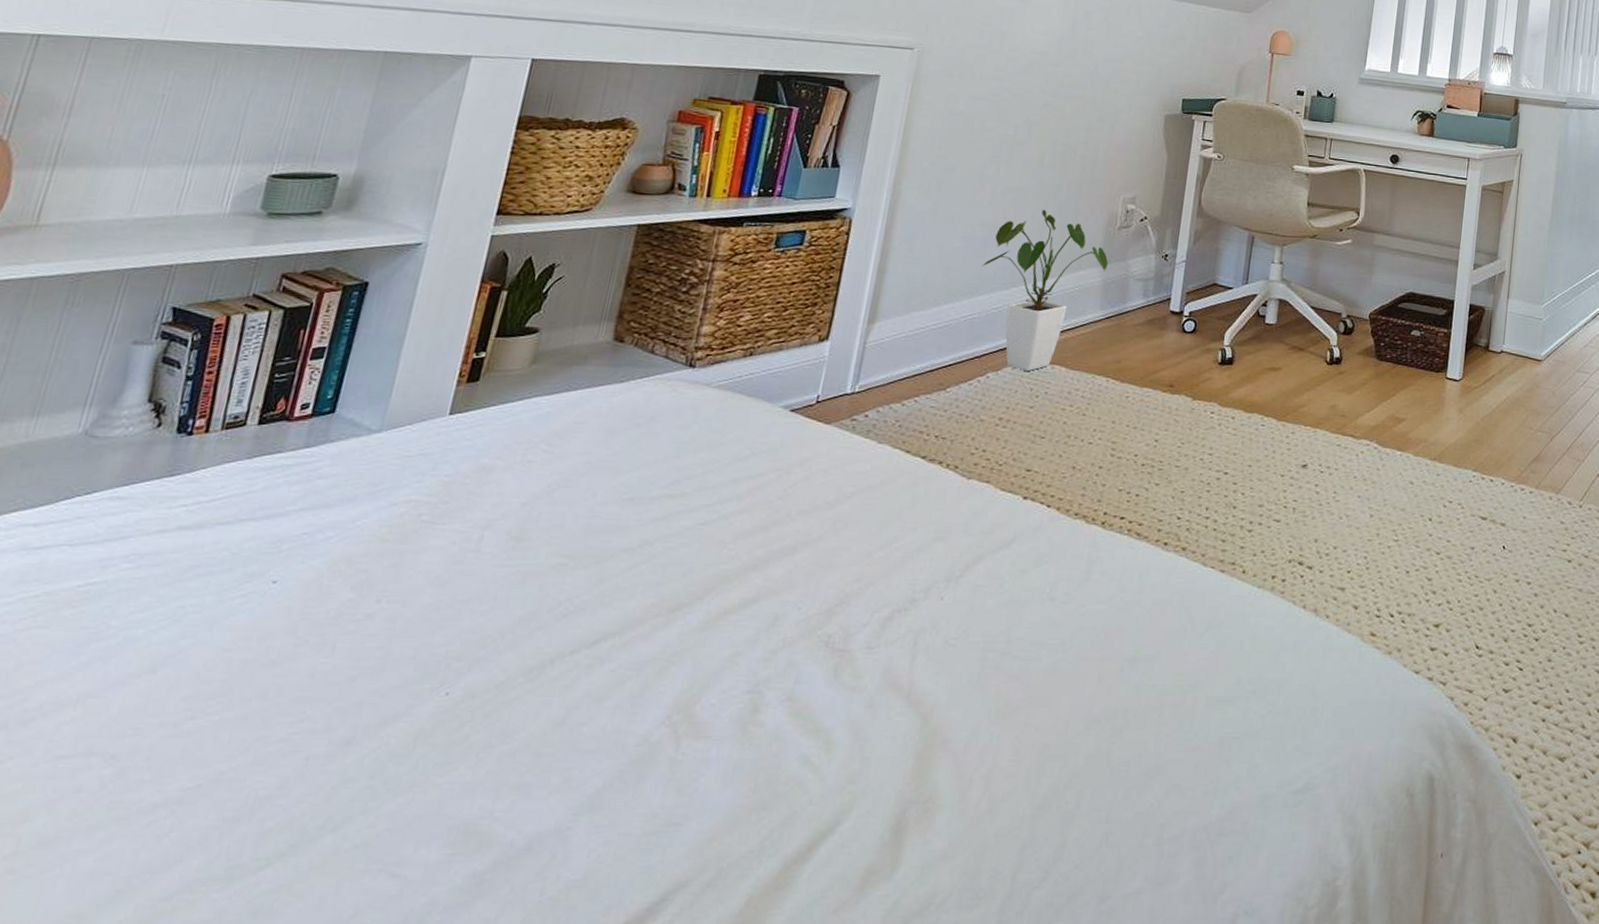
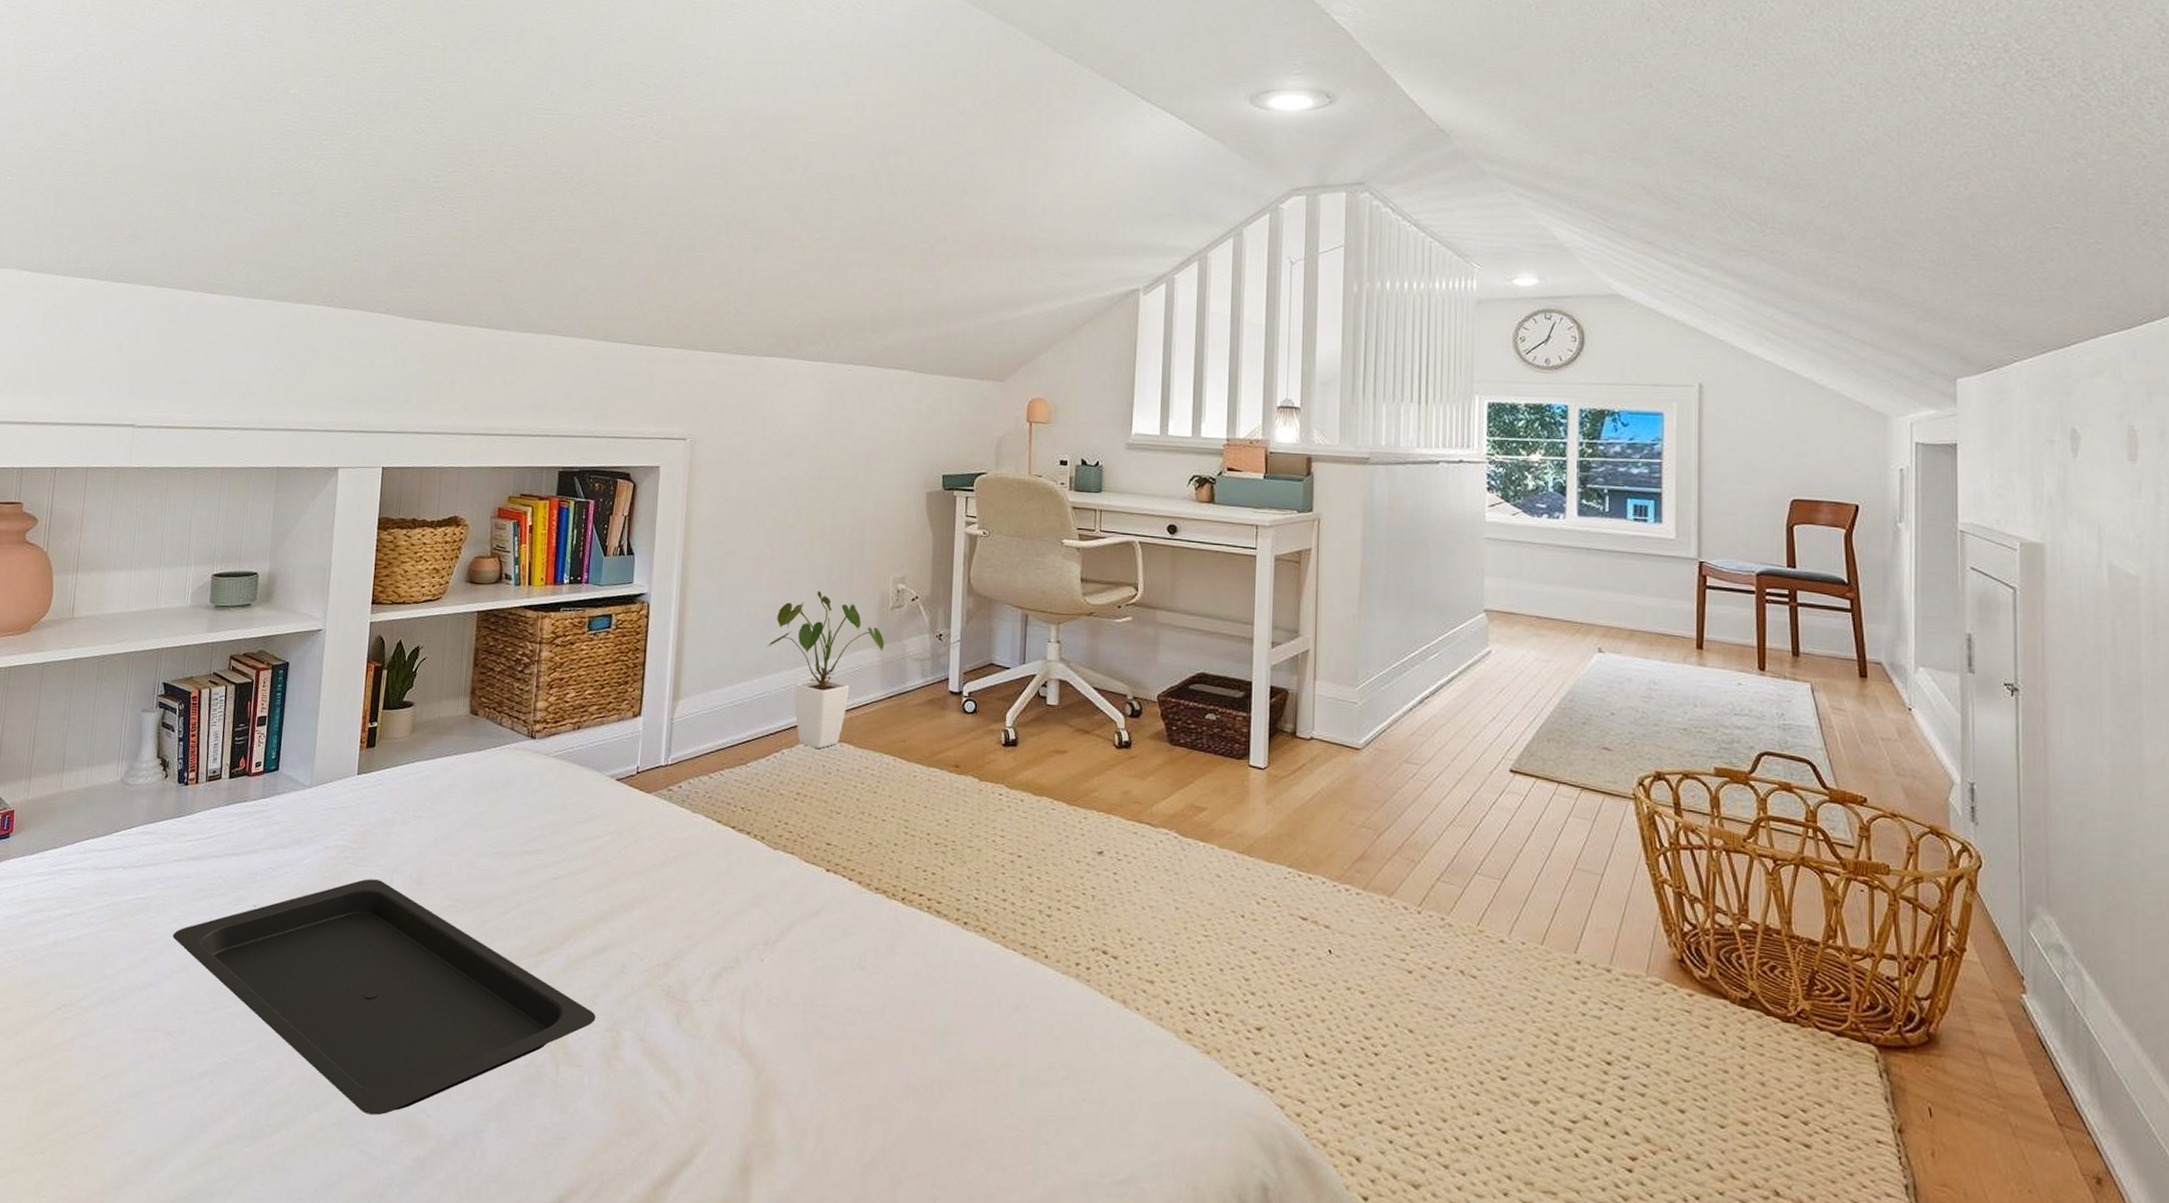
serving tray: none [137,539,735,828] -> present [172,879,596,1116]

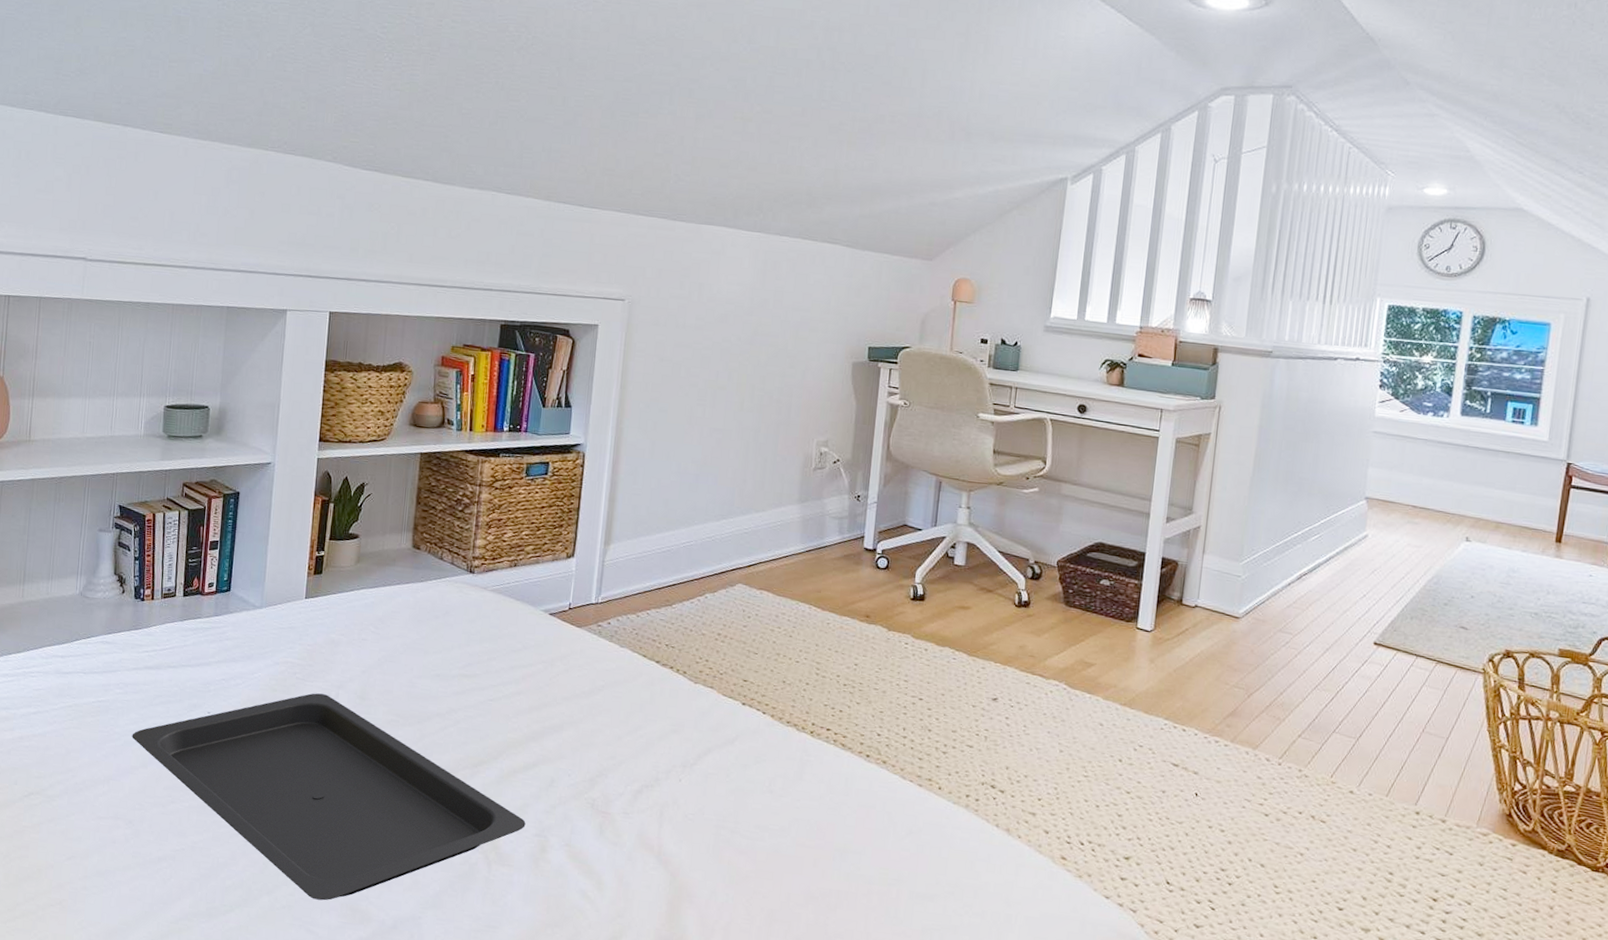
house plant: present [767,590,885,748] -> none [695,449,806,595]

